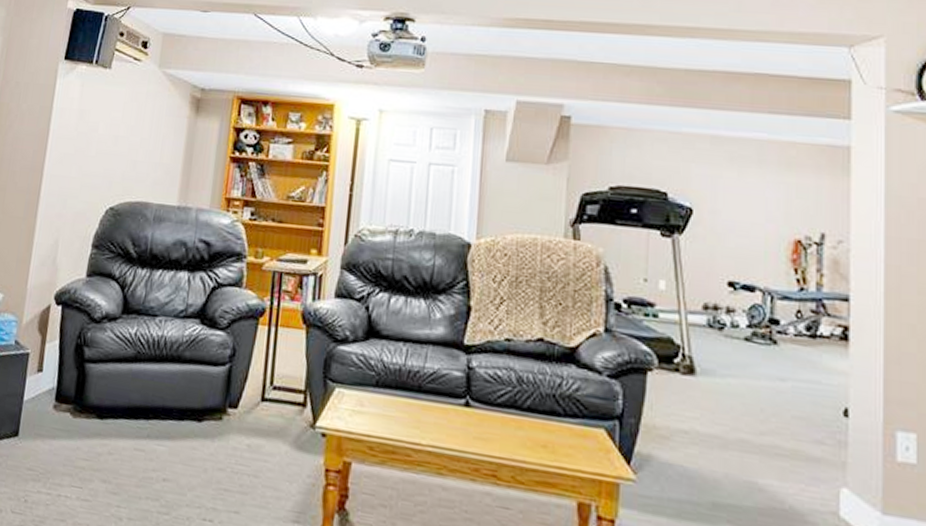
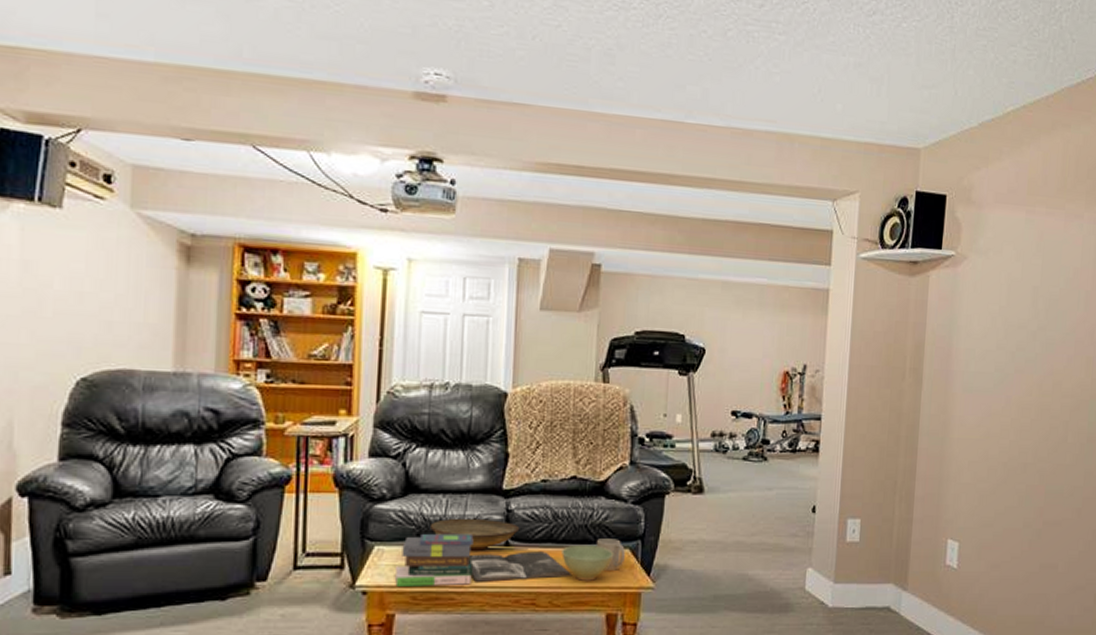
books: none [353,380,433,443] -> present [394,533,474,586]
decorative bowl: none [390,368,481,409] -> present [431,518,520,552]
magazine: none [426,409,537,452] -> present [468,551,571,583]
bowl: none [526,415,585,461] -> present [562,544,613,581]
mug: none [565,412,600,452] -> present [595,539,625,570]

